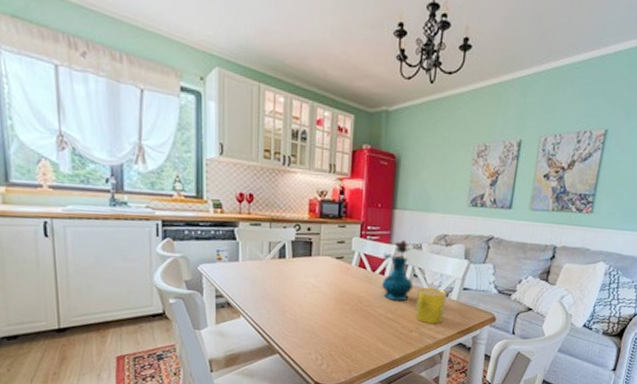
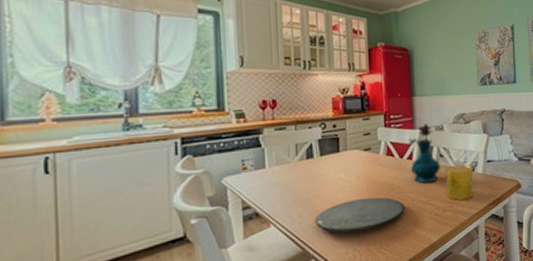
plate: none [282,305,371,336] -> present [315,197,405,233]

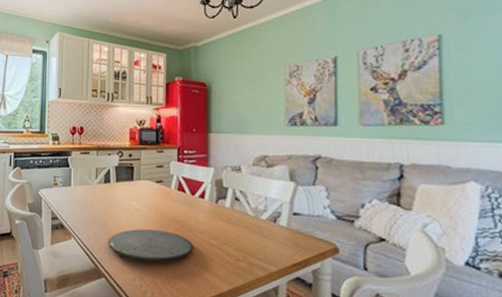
vase: present [408,124,440,184] -> none [201,163,235,227]
cup: present [445,164,473,201] -> none [241,211,274,254]

